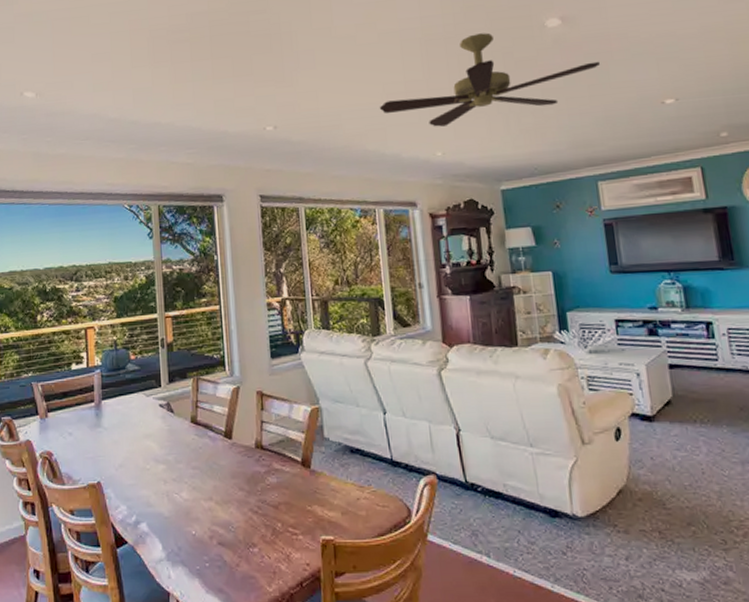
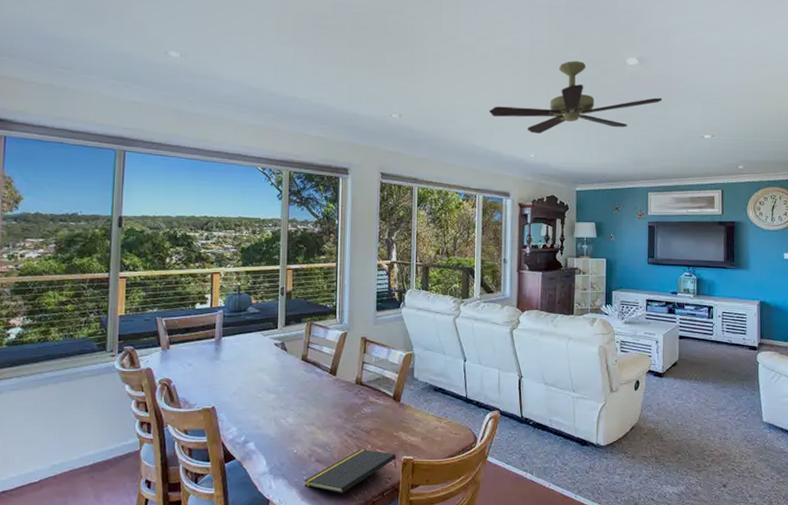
notepad: none [207,528,315,584] -> present [304,449,397,493]

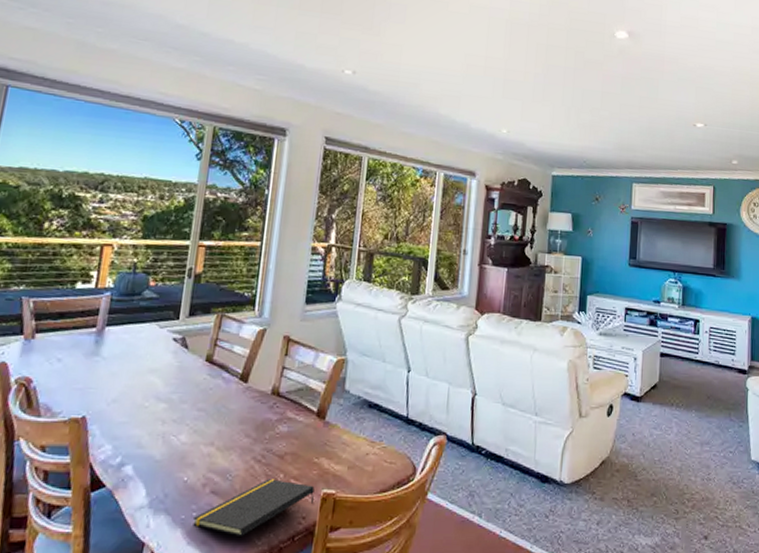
ceiling fan: present [489,61,663,134] -> none [457,28,653,108]

